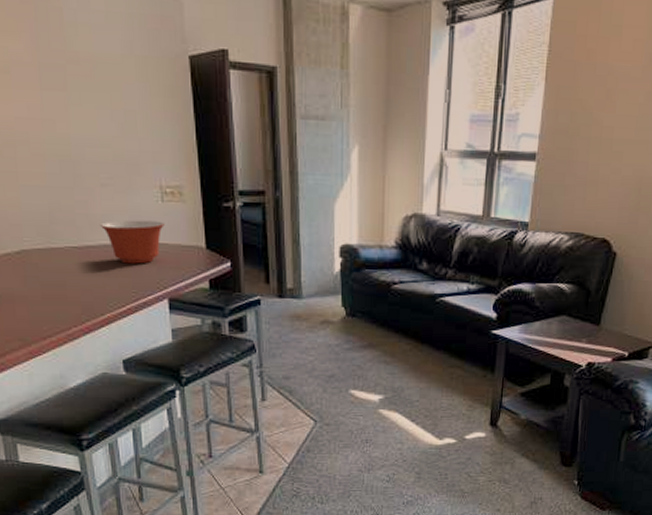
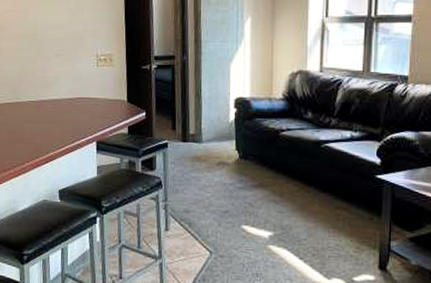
mixing bowl: present [99,220,165,264] -> none [51,80,98,114]

